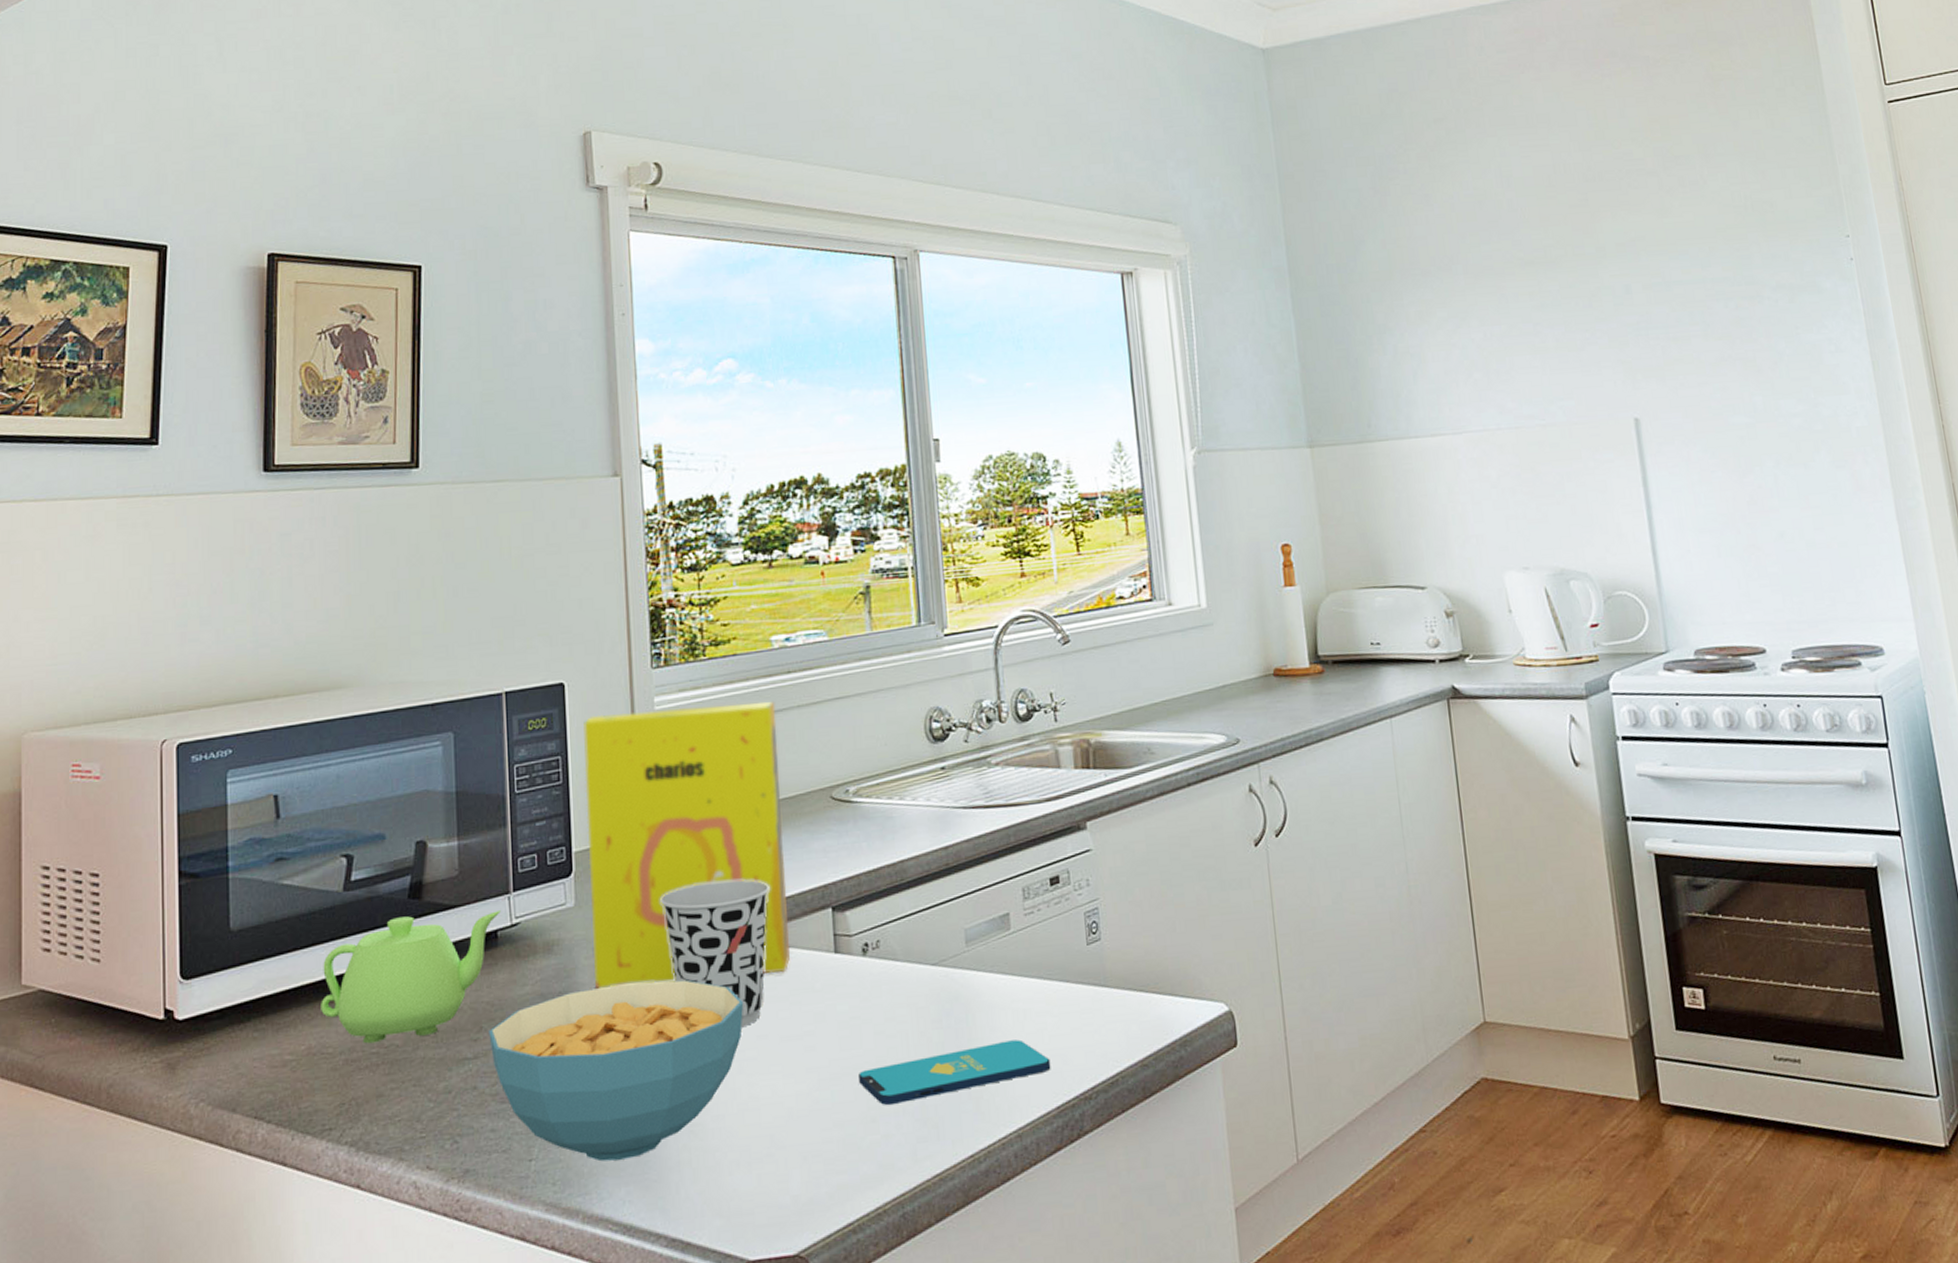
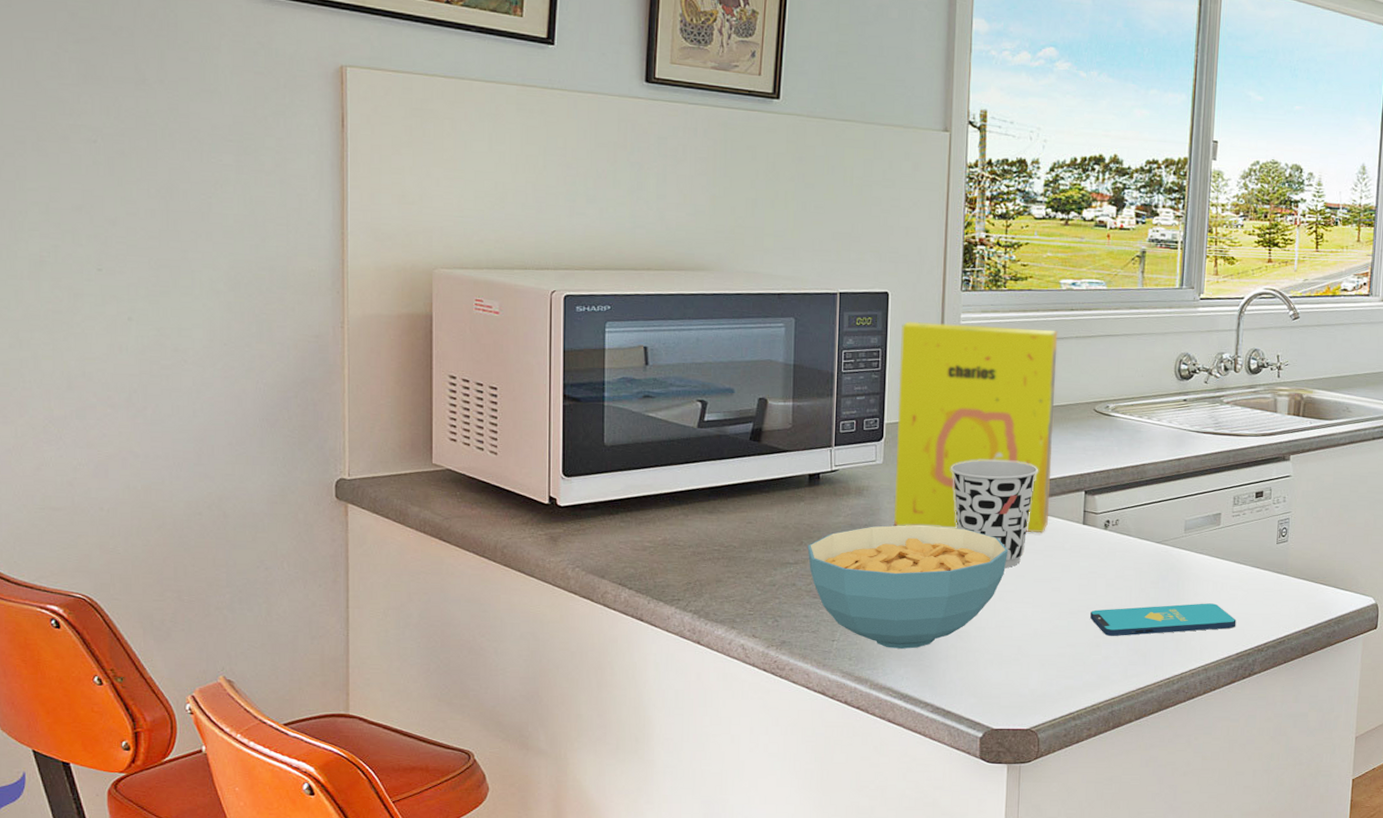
teapot: present [321,911,501,1044] -> none [675,453,823,543]

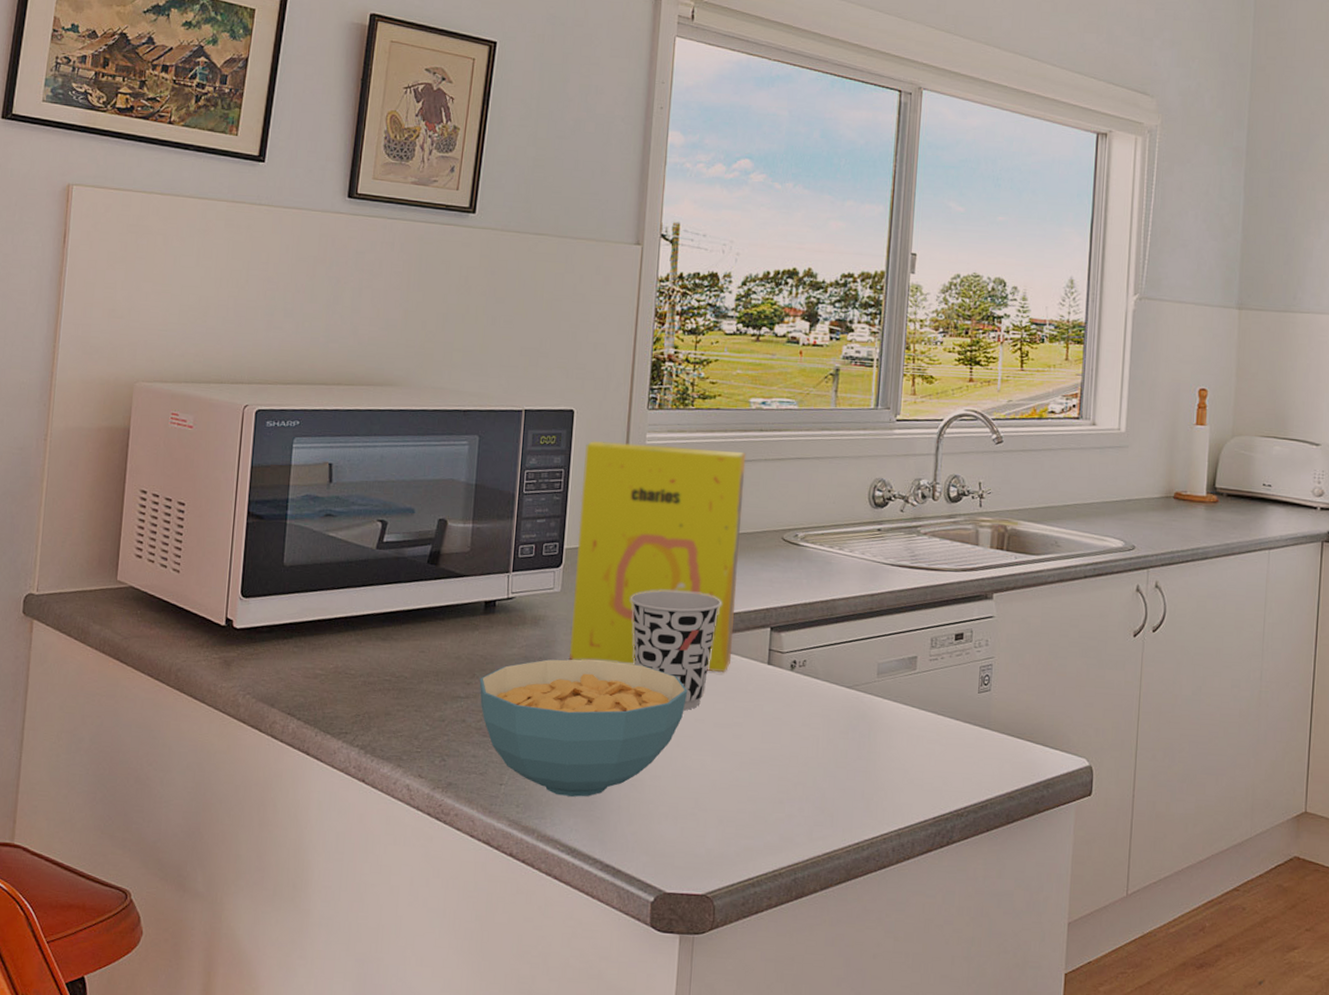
smartphone: present [1090,603,1236,637] -> none [773,758,933,793]

